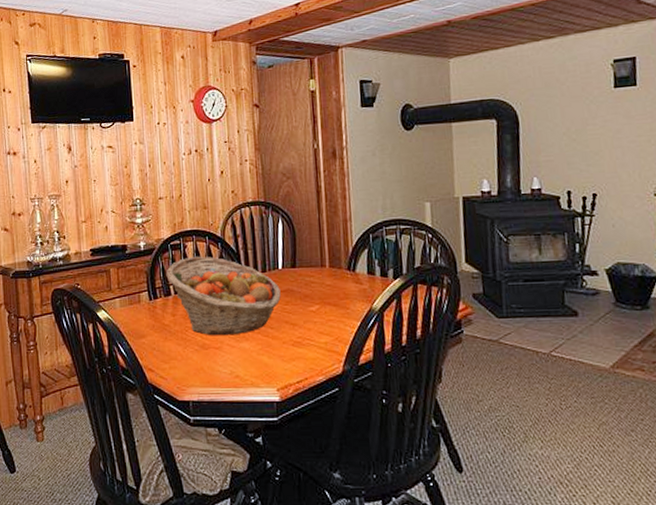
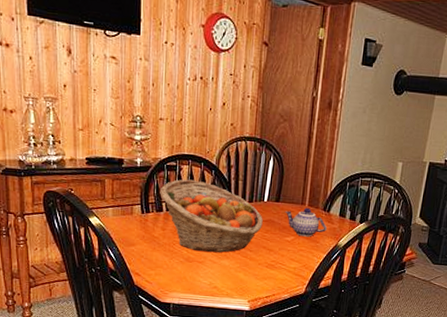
teapot: none [304,269,357,304] -> present [285,207,328,237]

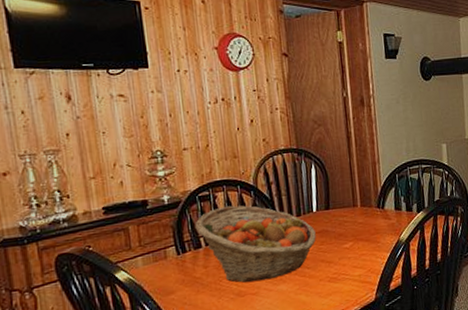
teapot: present [285,207,328,237] -> none [338,208,386,240]

